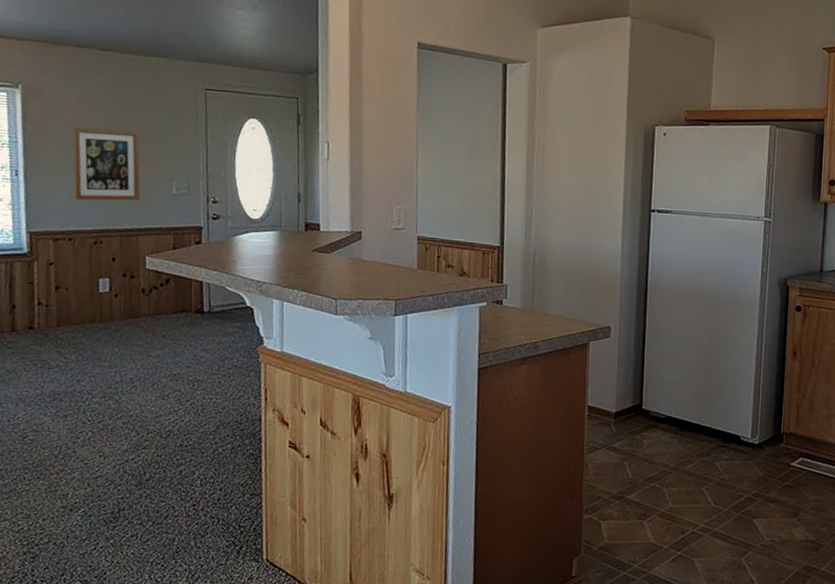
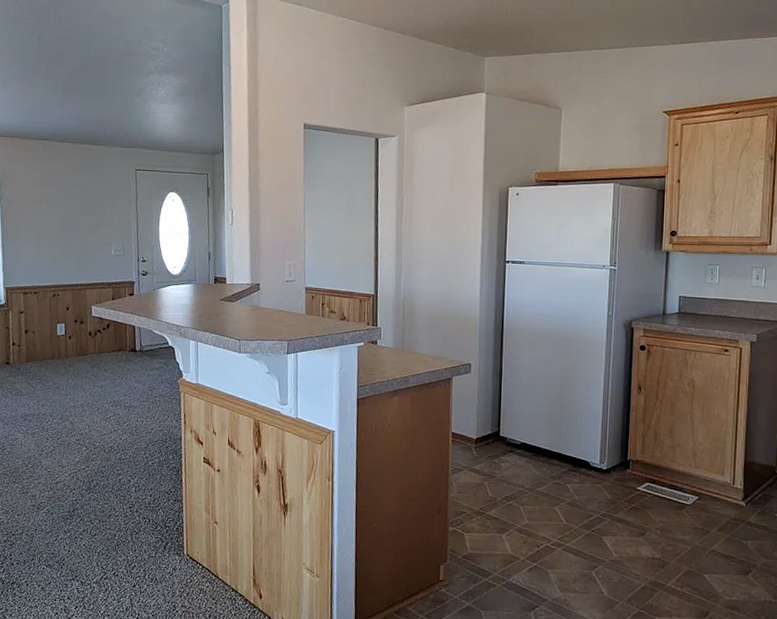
wall art: present [73,127,141,201] -> none [37,203,87,262]

